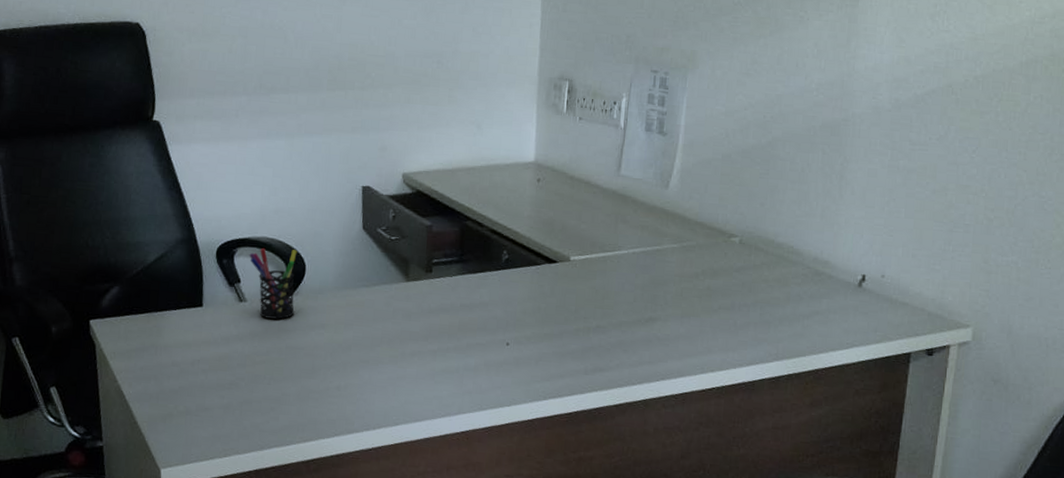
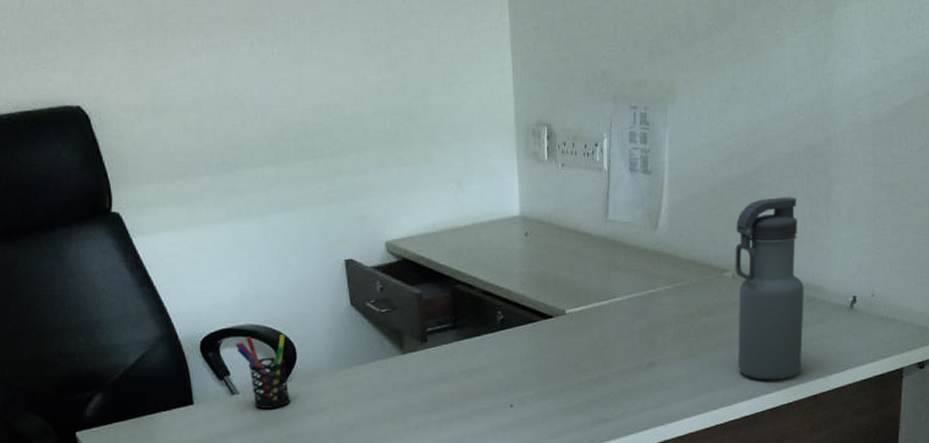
water bottle: none [739,170,812,350] -> present [735,197,804,380]

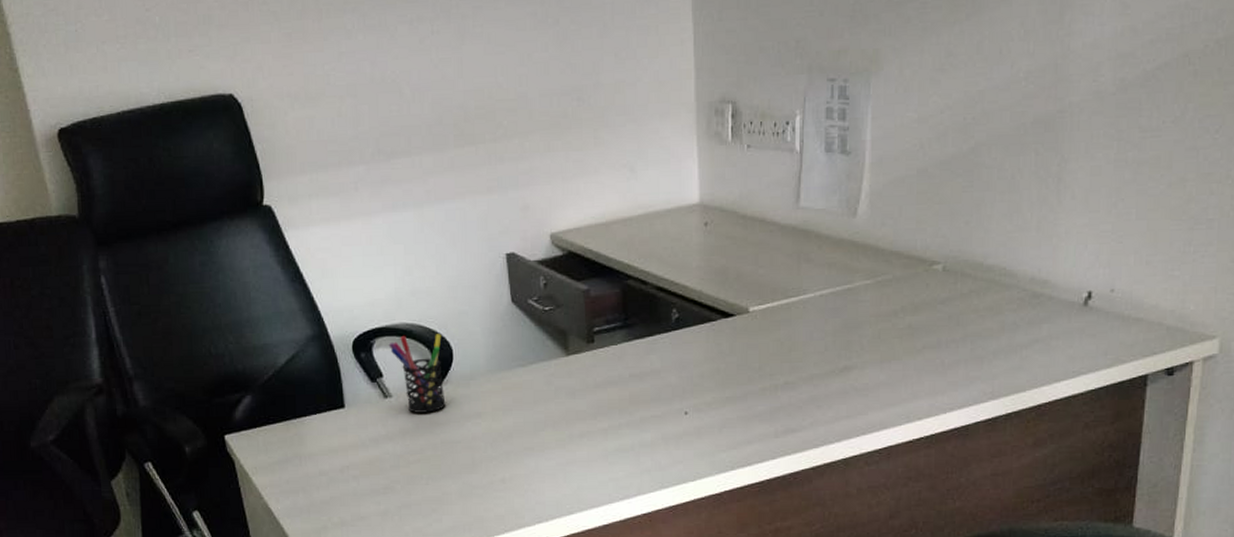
water bottle: present [735,197,804,380] -> none [946,178,1029,387]

